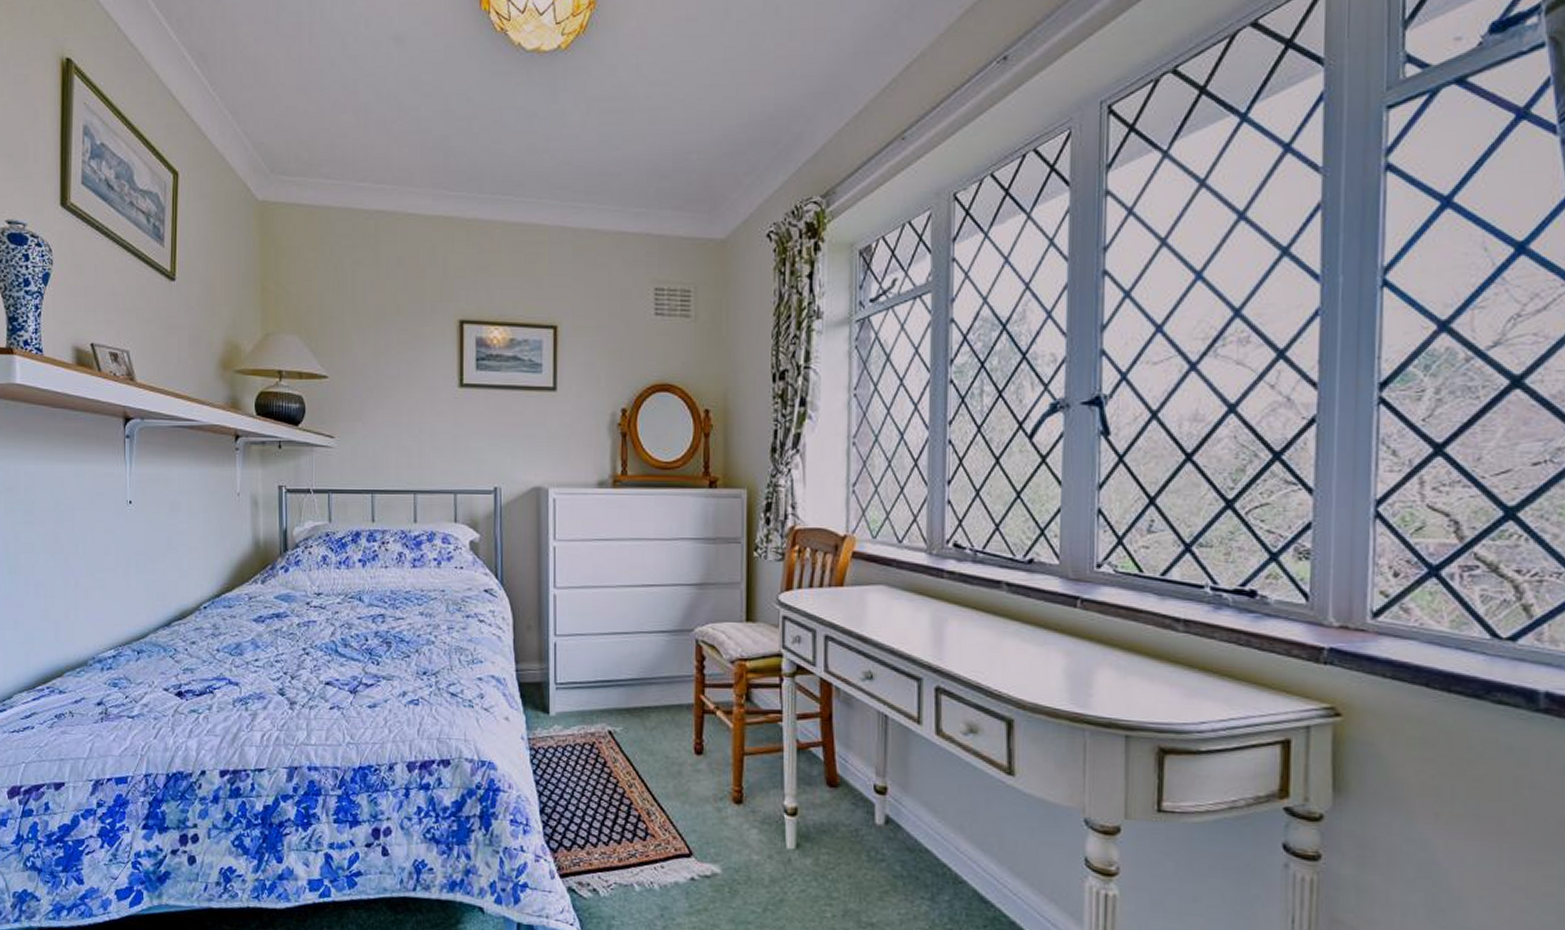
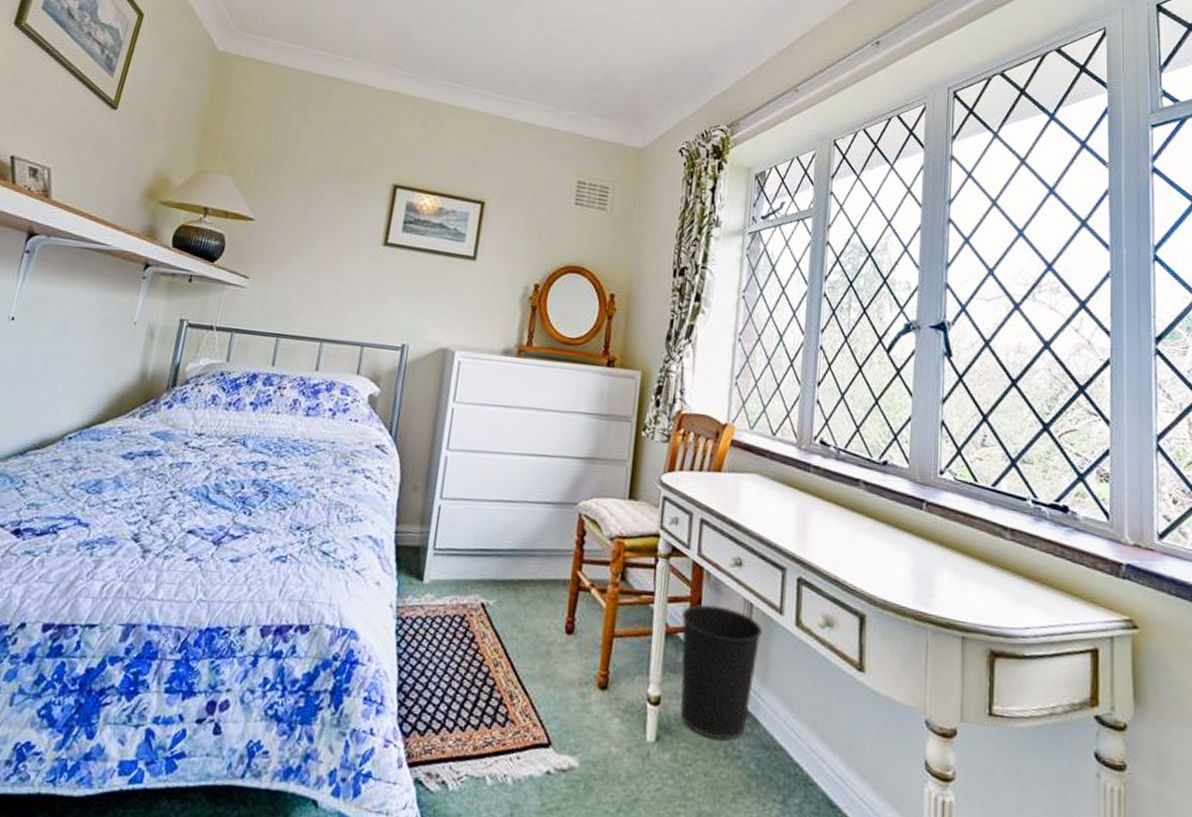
wastebasket: none [813,719,899,846] -> present [680,604,762,741]

